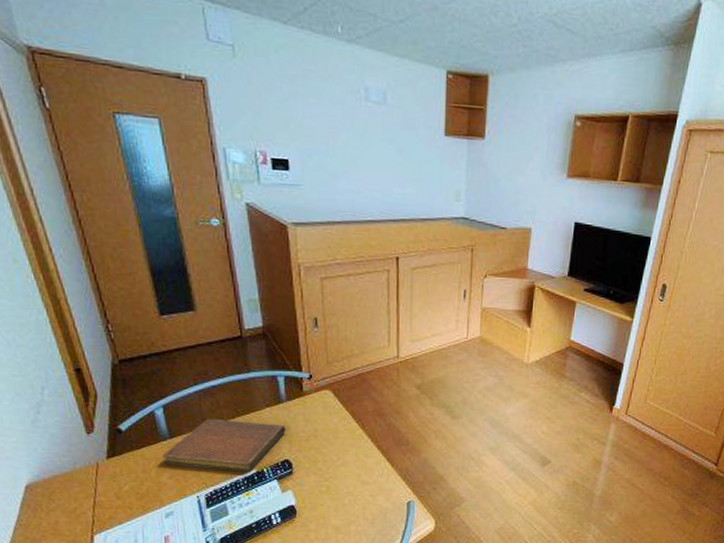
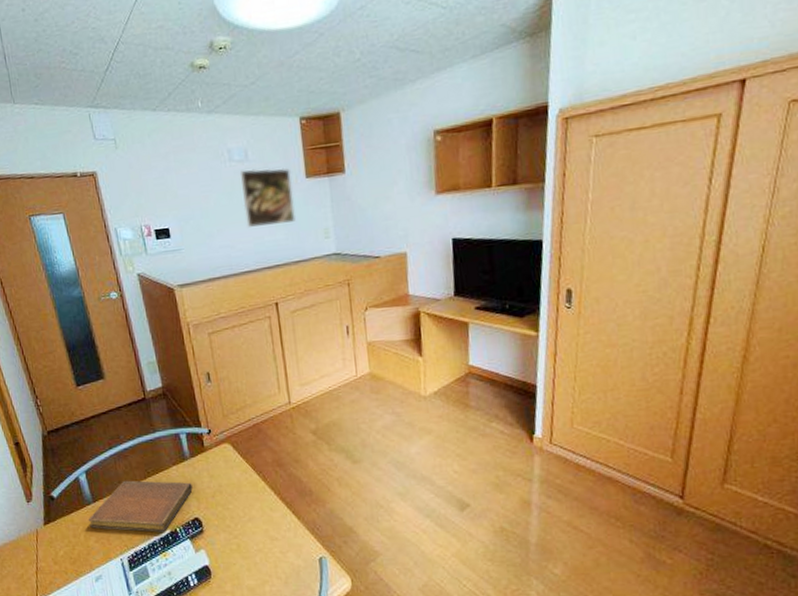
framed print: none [375,113,429,178] -> present [239,167,296,227]

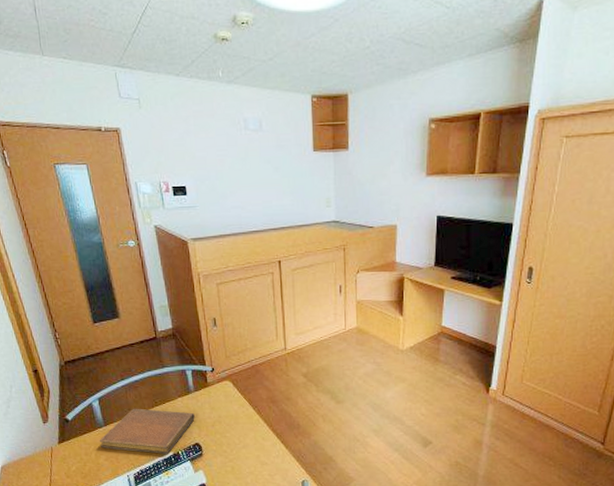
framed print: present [239,167,296,227] -> none [253,138,301,191]

